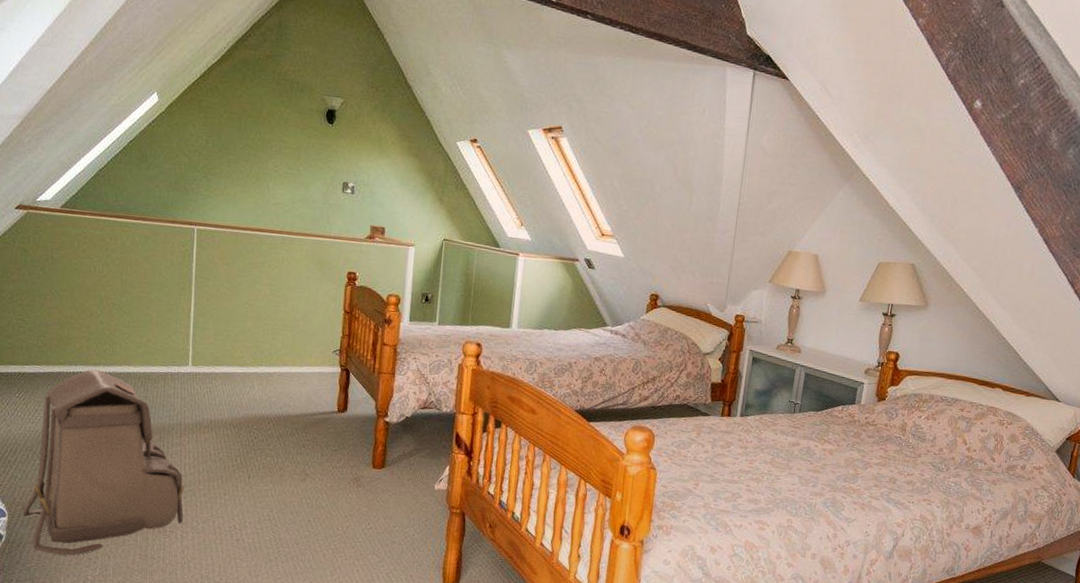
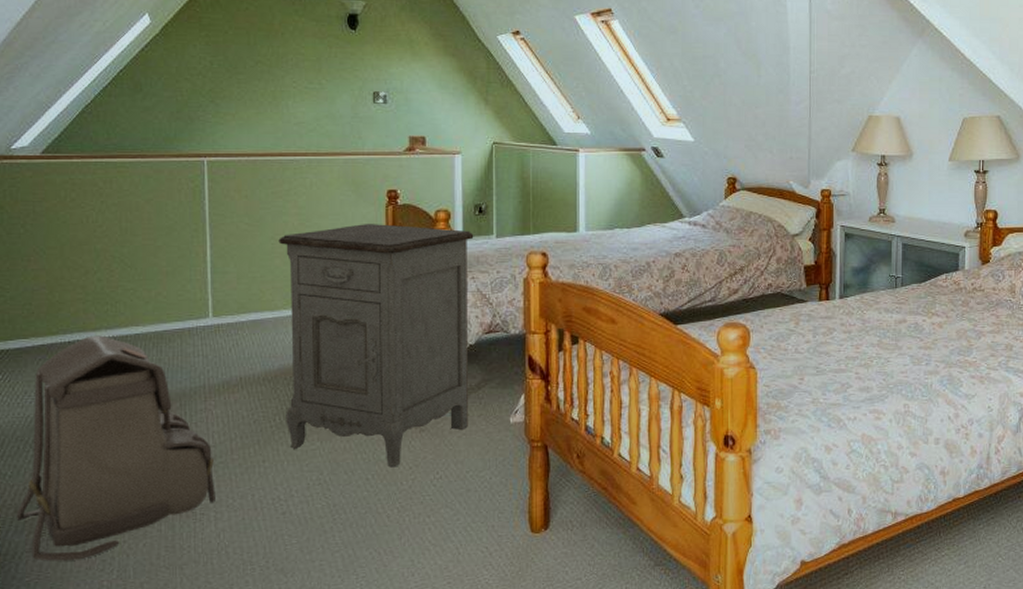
nightstand: none [245,299,419,514] -> present [278,223,474,468]

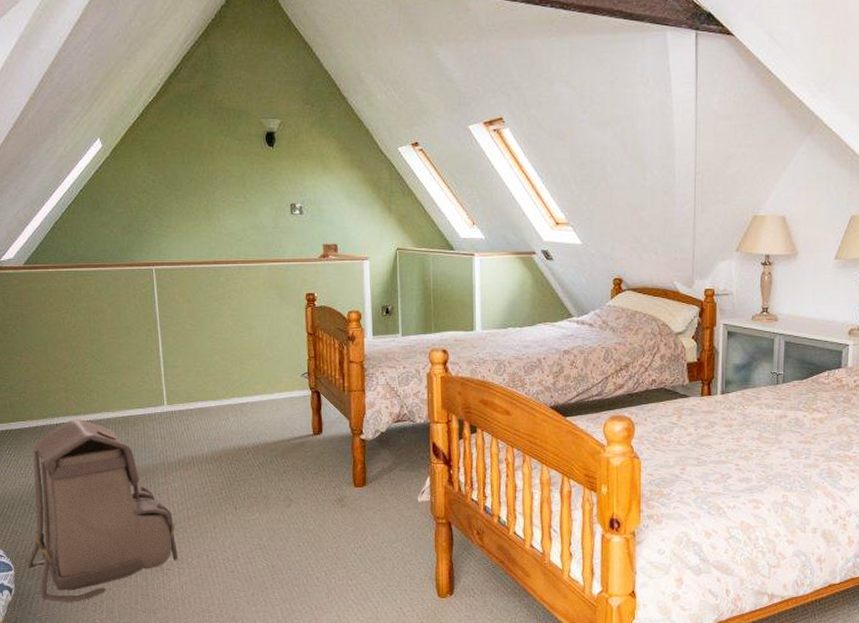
nightstand: present [278,223,474,468] -> none [217,323,382,537]

